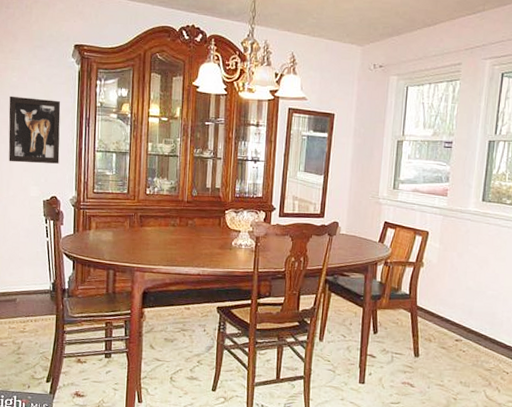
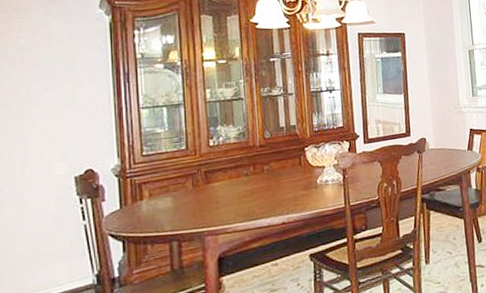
wall art: present [8,95,61,164] -> none [17,58,93,139]

